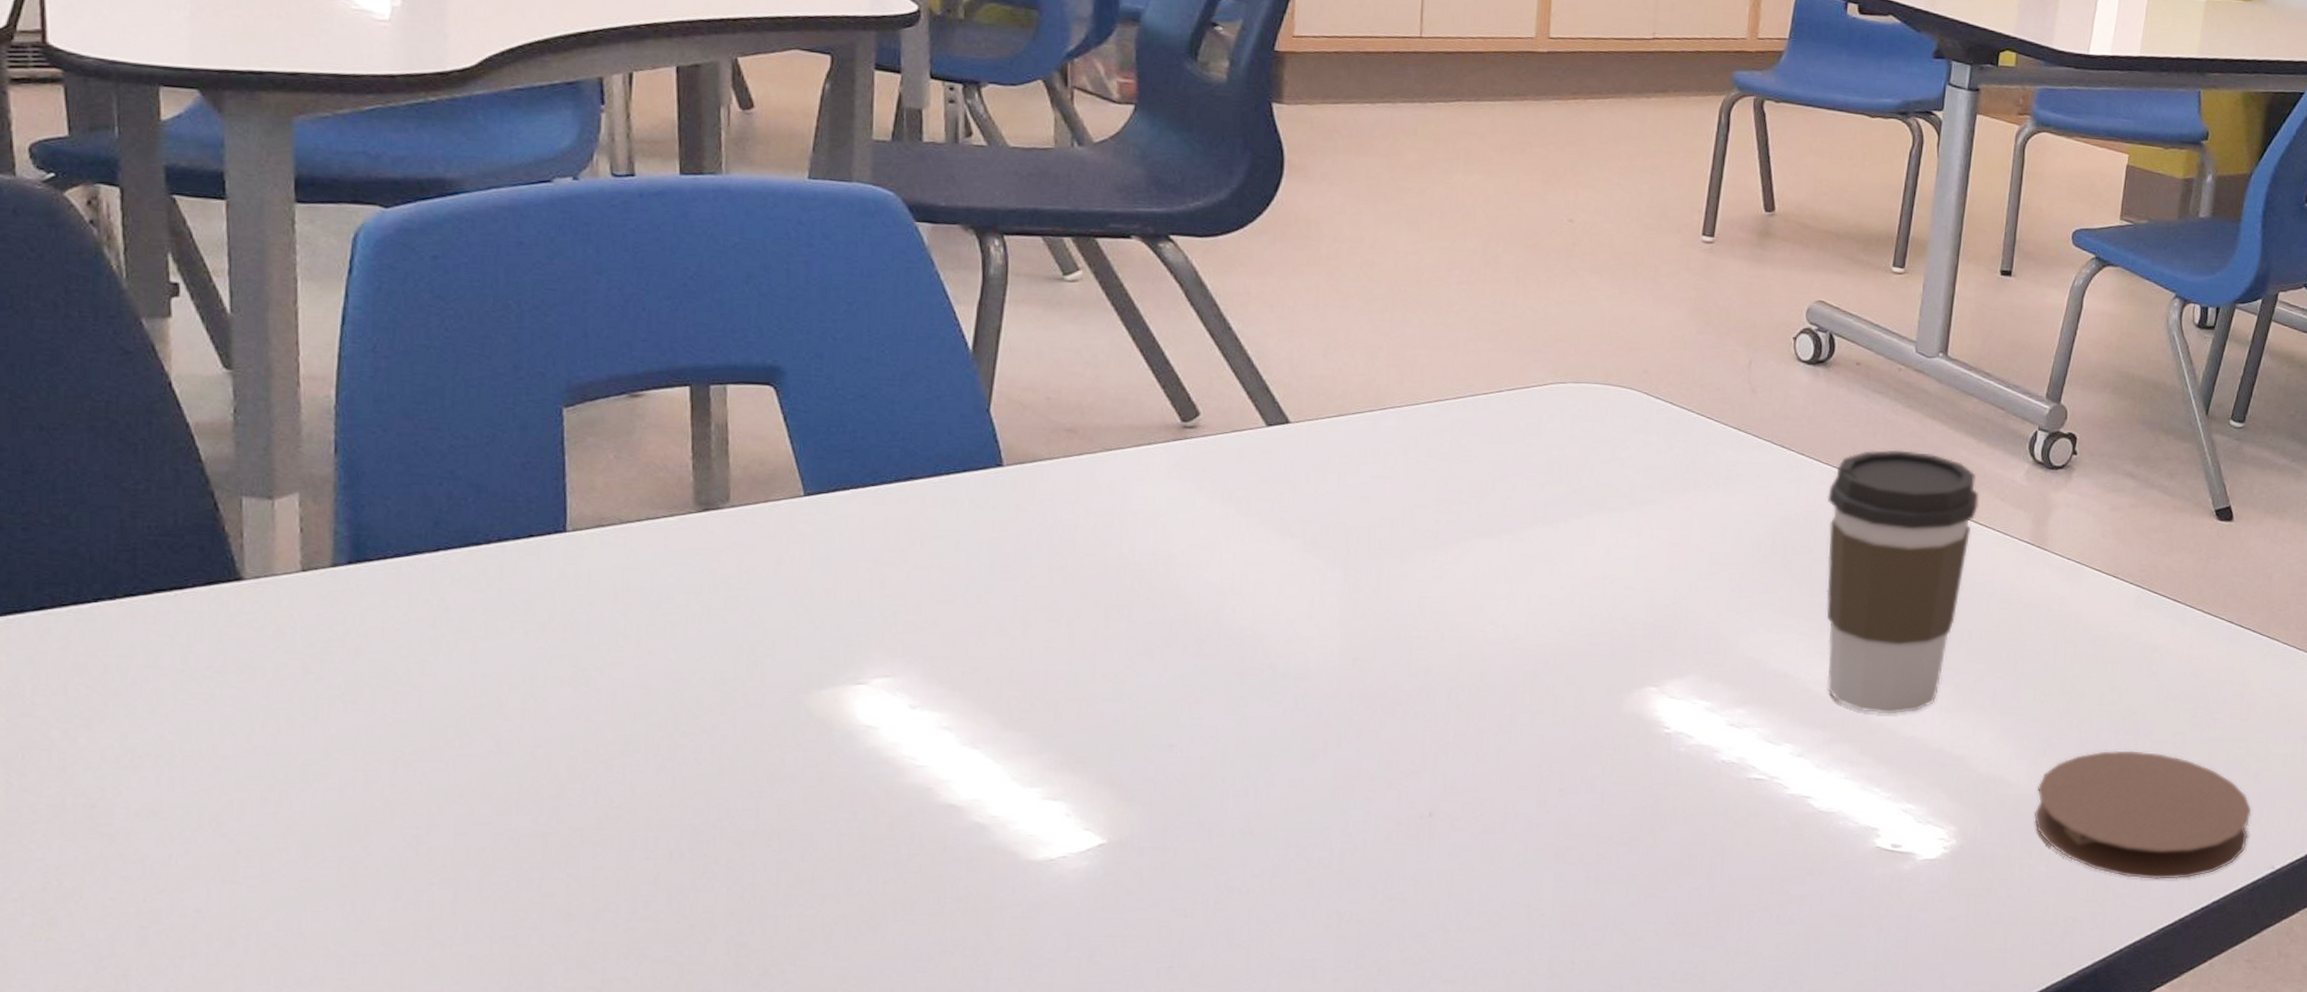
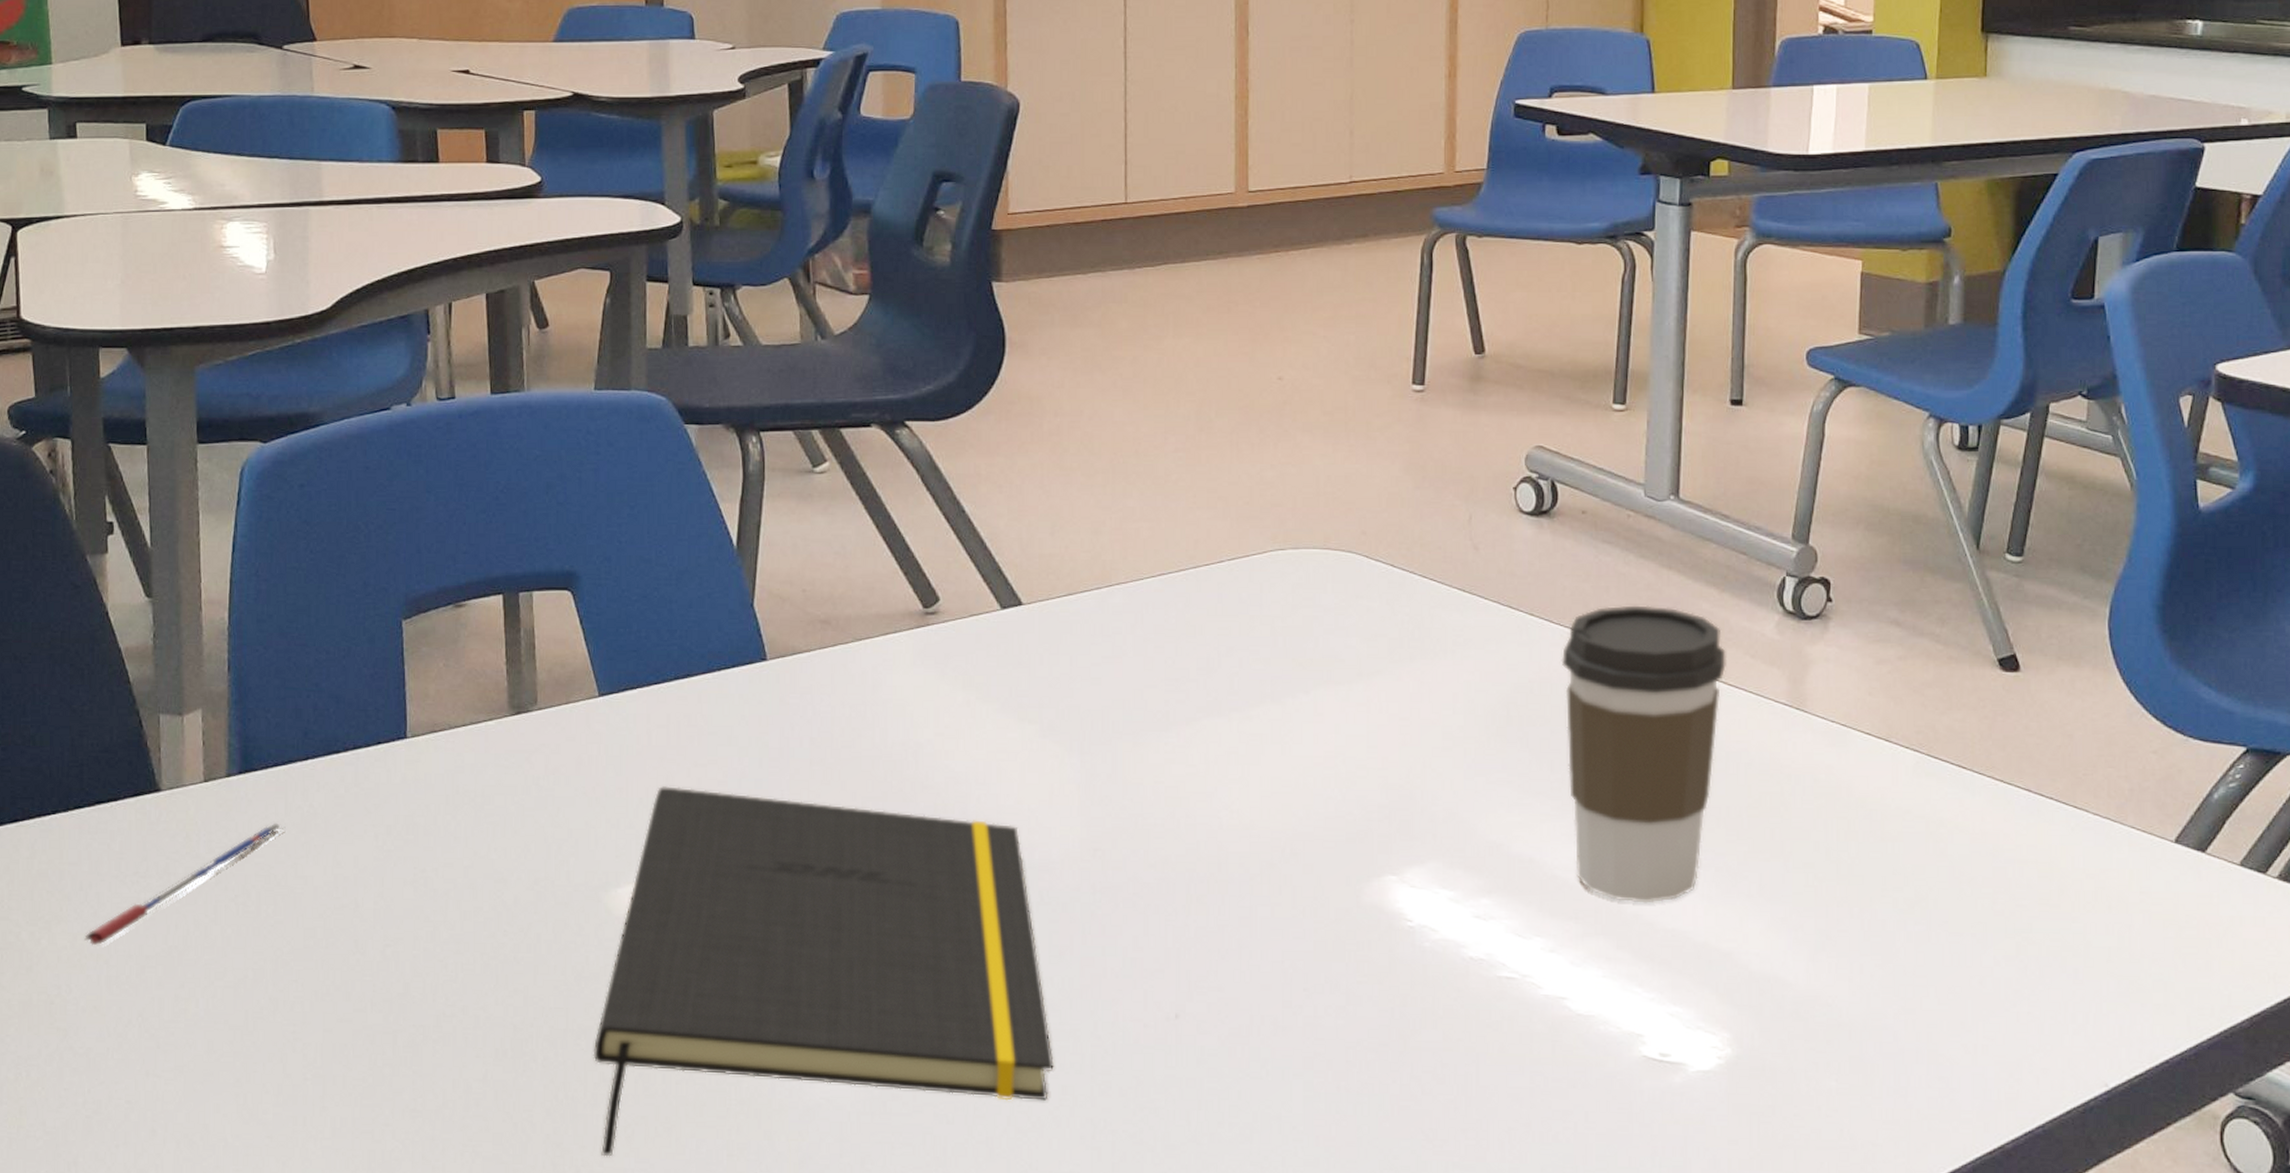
pen: none [138,617,409,746] -> present [84,823,286,946]
notepad: none [787,589,1301,956] -> present [593,786,1054,1157]
coaster: present [2034,750,2252,879] -> none [1817,943,2074,1098]

